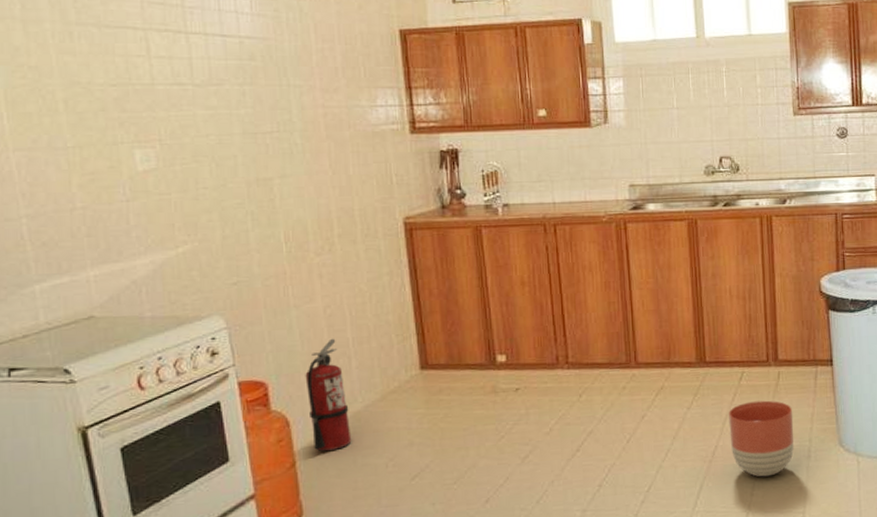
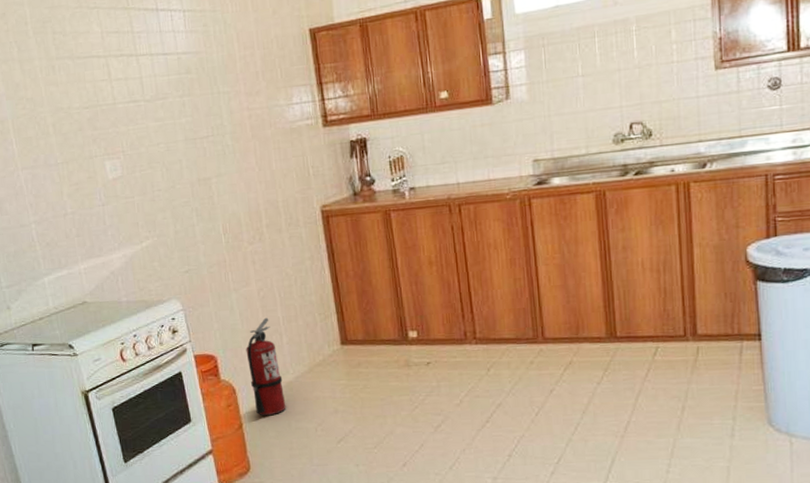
planter: present [729,400,795,477] -> none [642,376,716,454]

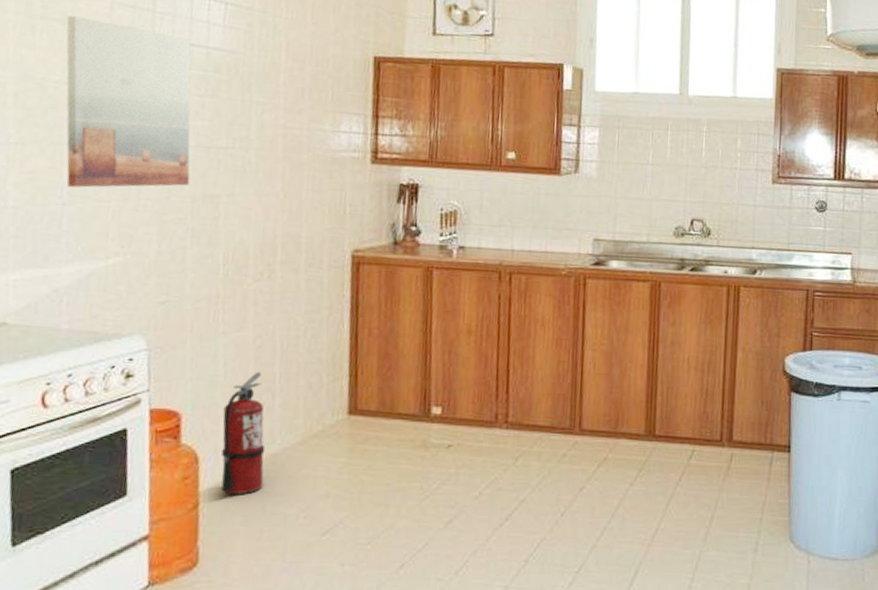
wall art: none [73,49,187,191] -> present [66,15,191,188]

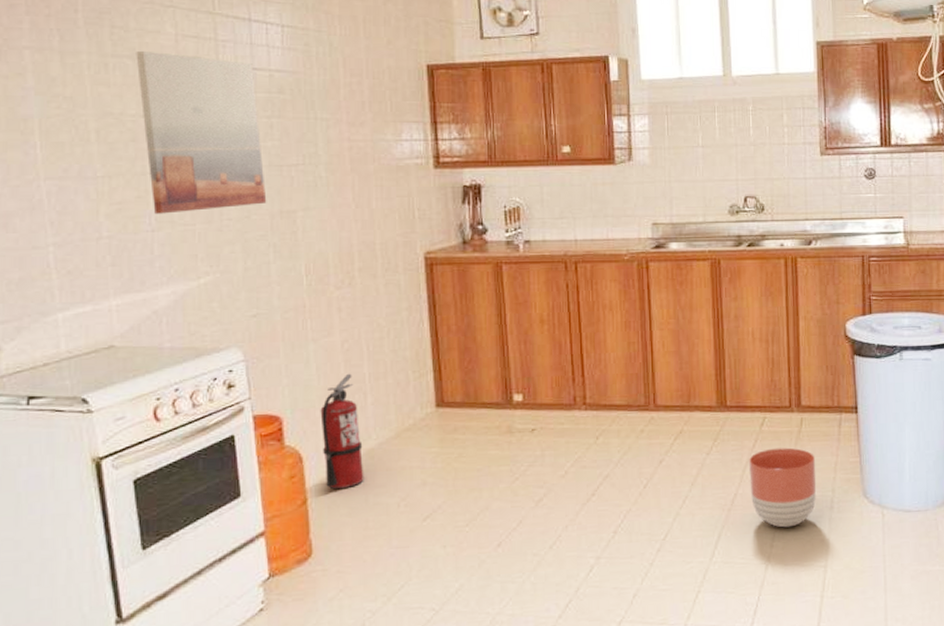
planter: none [672,483,743,568] -> present [749,447,817,528]

